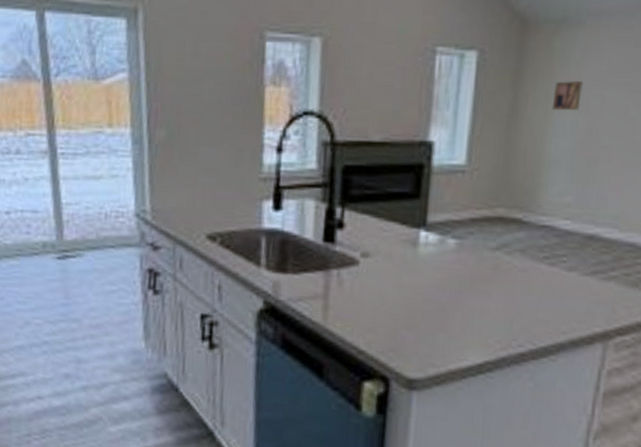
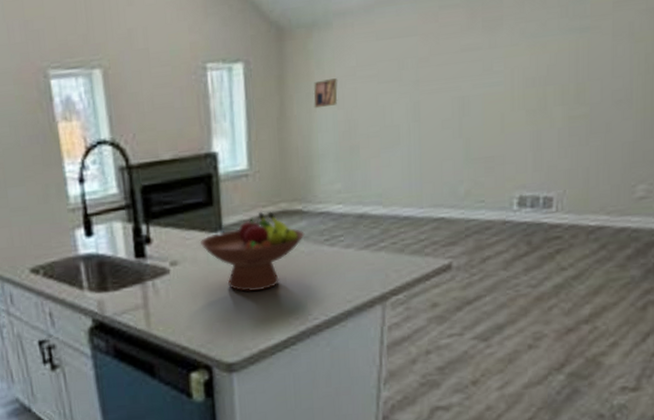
fruit bowl: none [398,213,521,302] -> present [200,211,305,292]

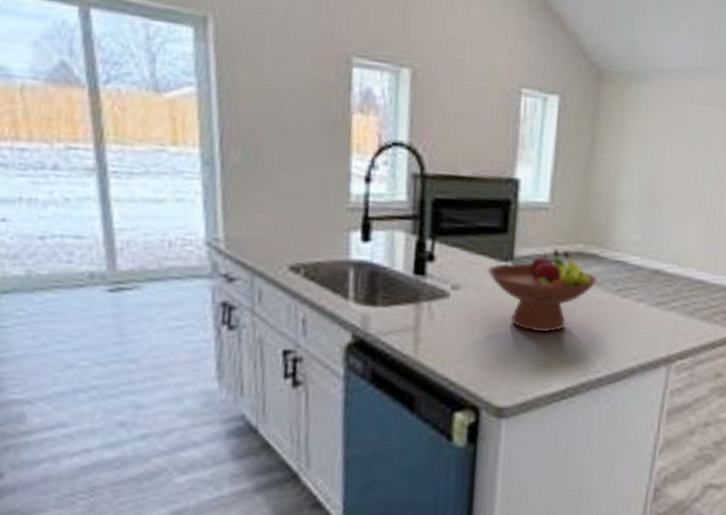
wall art: present [313,78,338,109] -> none [623,130,650,157]

